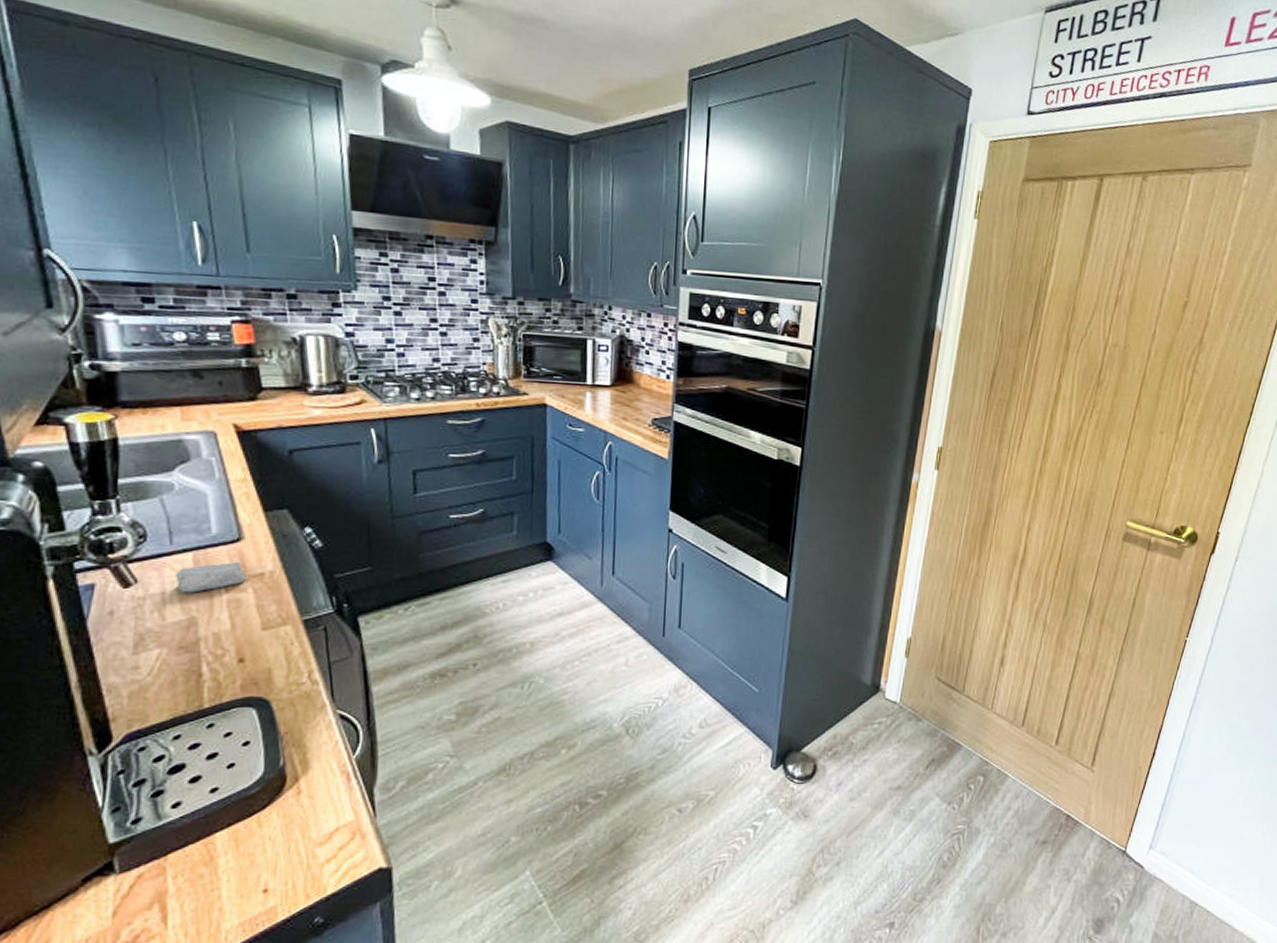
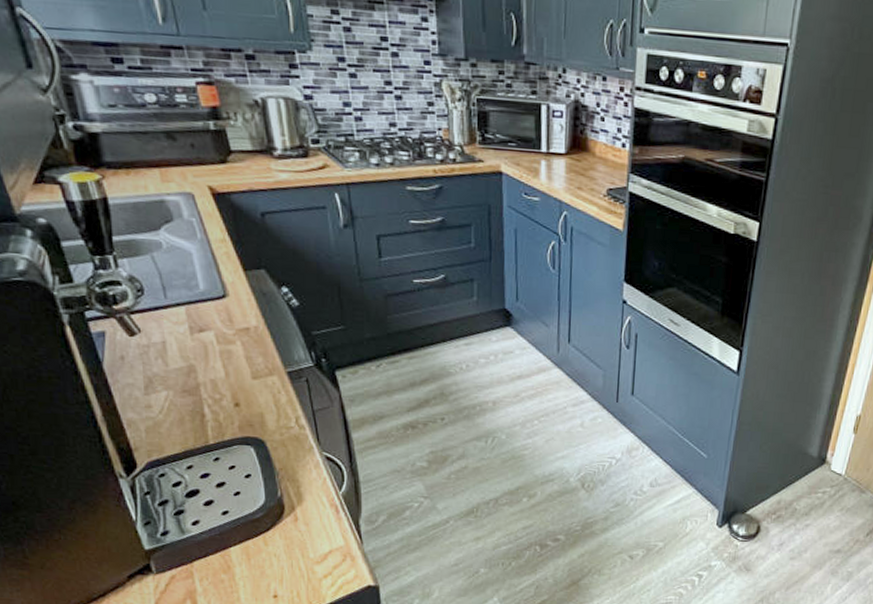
soap bar: present [176,562,246,593] -> none [173,317,234,343]

